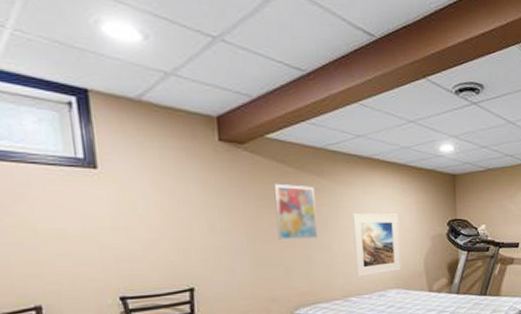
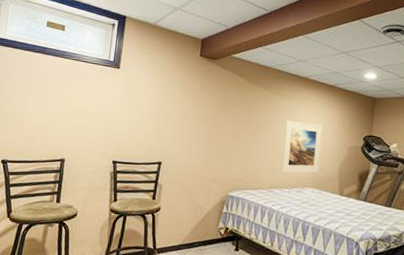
wall art: present [273,183,318,241] -> none [227,91,260,137]

